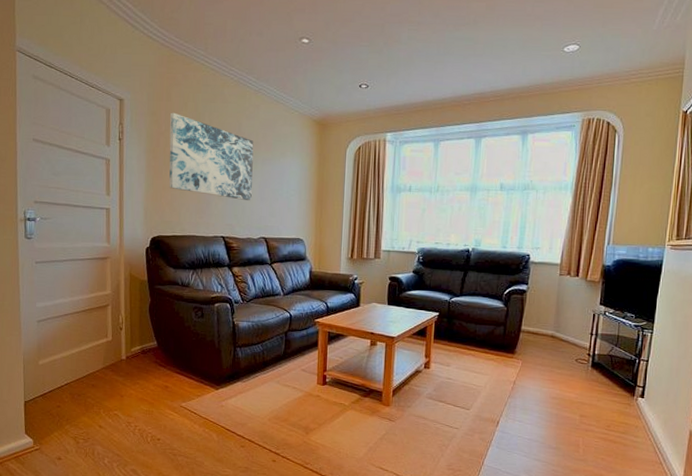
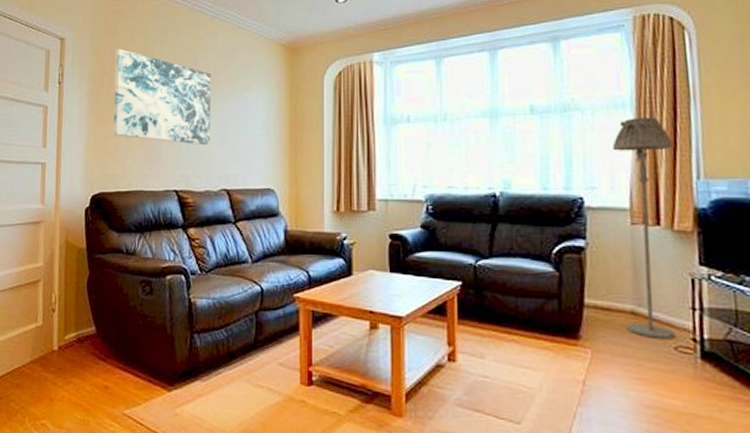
floor lamp: none [546,197,596,354] -> present [612,117,677,339]

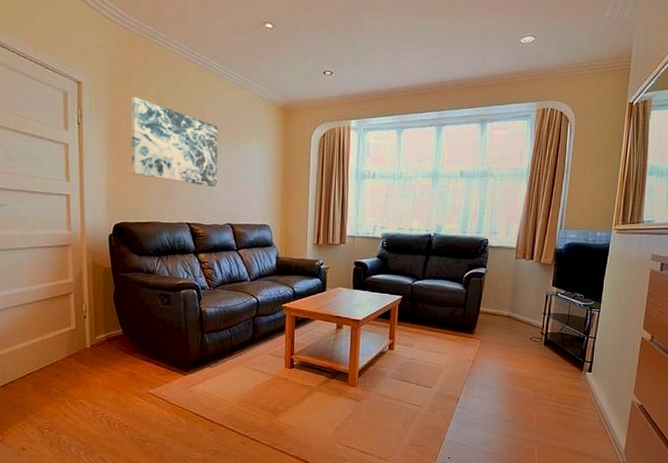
floor lamp: present [612,117,677,339] -> none [503,184,549,333]

